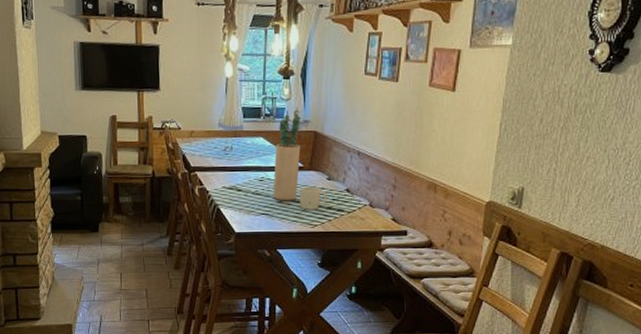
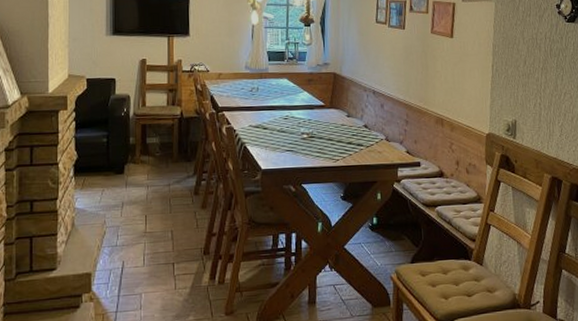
vase: present [273,107,302,201] -> none [297,51,322,138]
mug: present [299,186,327,210] -> none [321,123,347,146]

